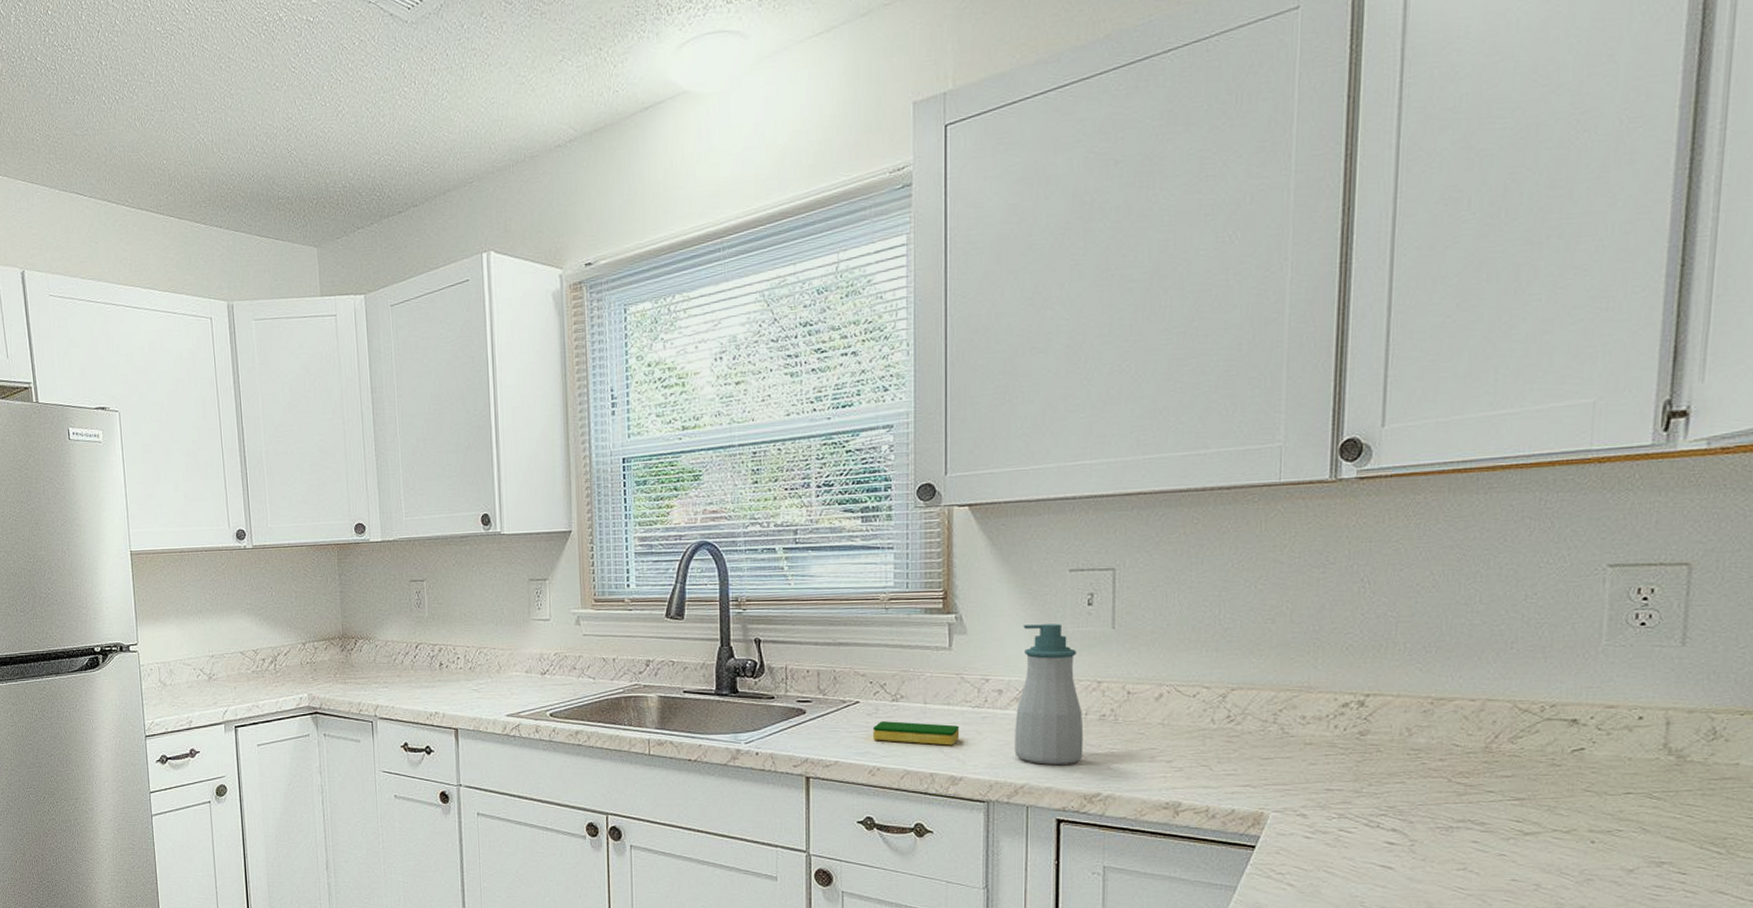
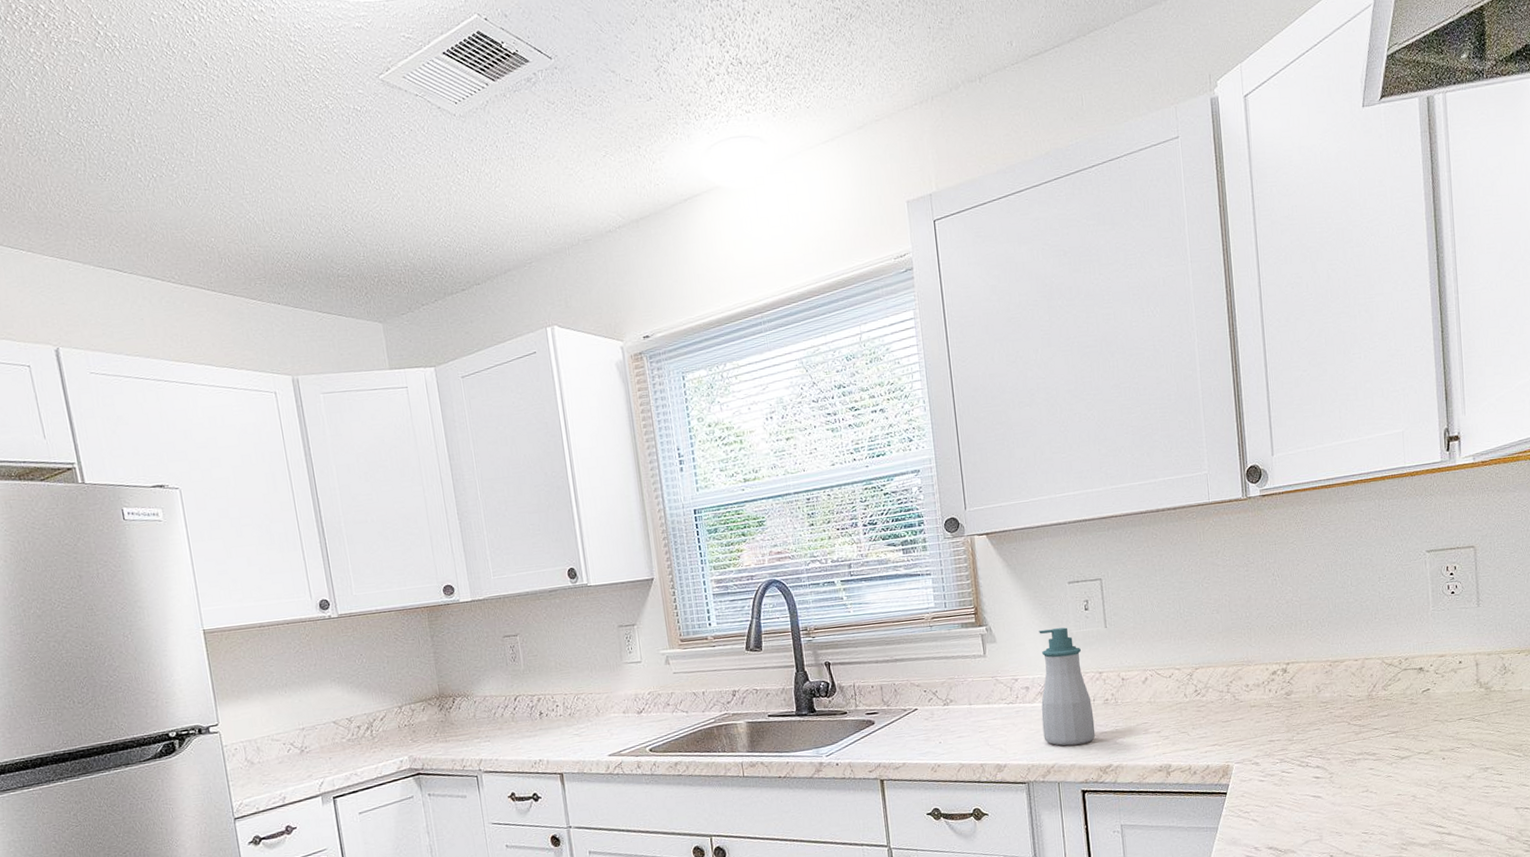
dish sponge: present [872,721,960,746] -> none [931,720,1001,741]

